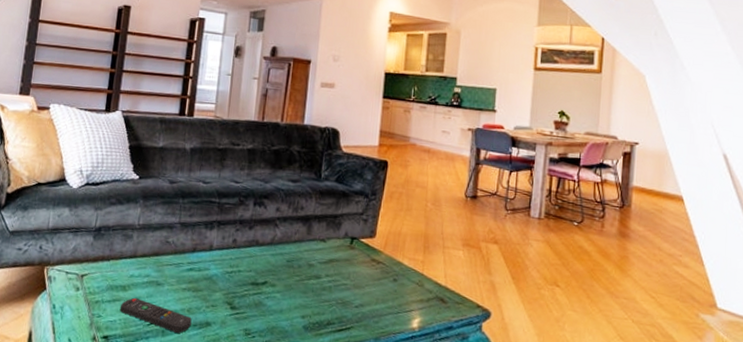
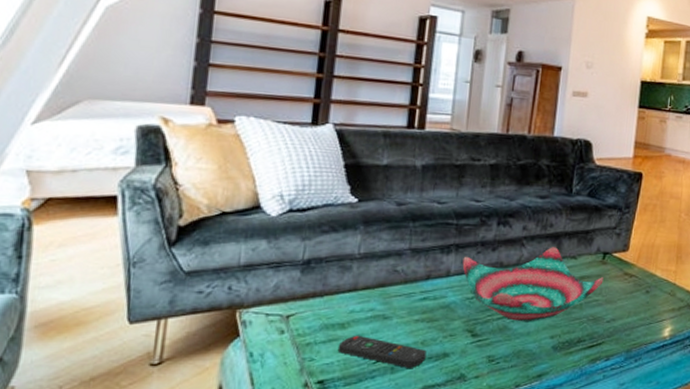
decorative bowl: none [223,229,352,301] -> present [462,247,604,322]

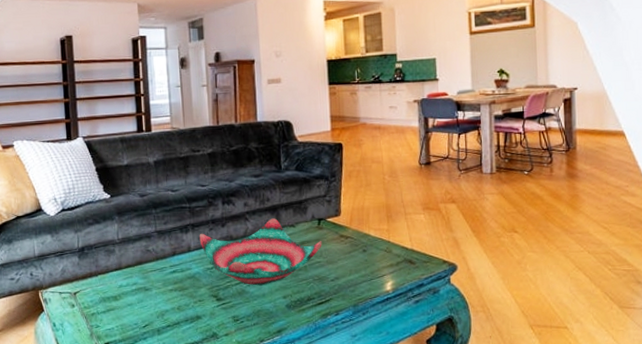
remote control: present [337,335,427,368] -> none [114,304,183,330]

